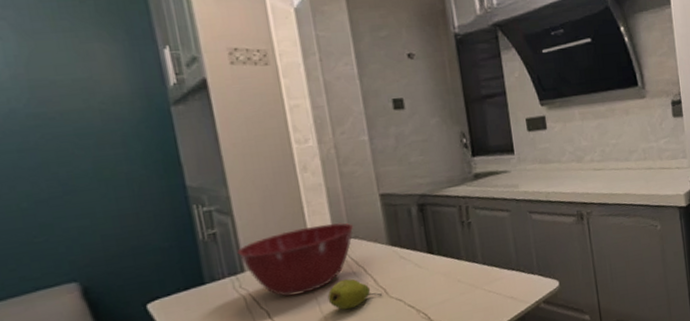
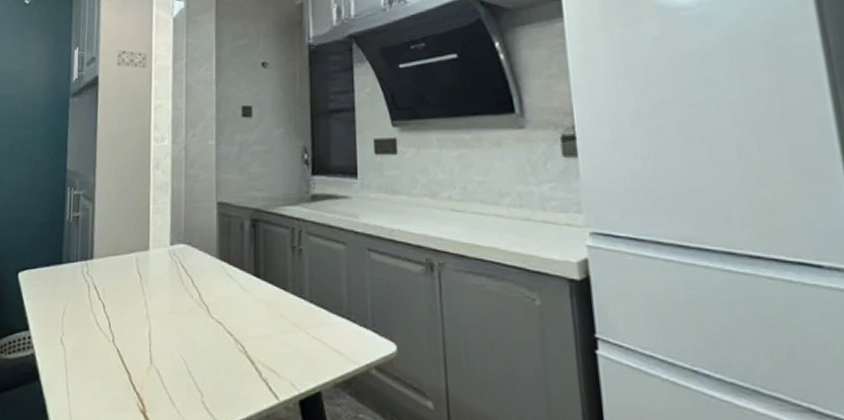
mixing bowl: present [237,223,354,297] -> none [91,224,189,293]
fruit: present [327,278,383,310] -> none [155,287,205,321]

